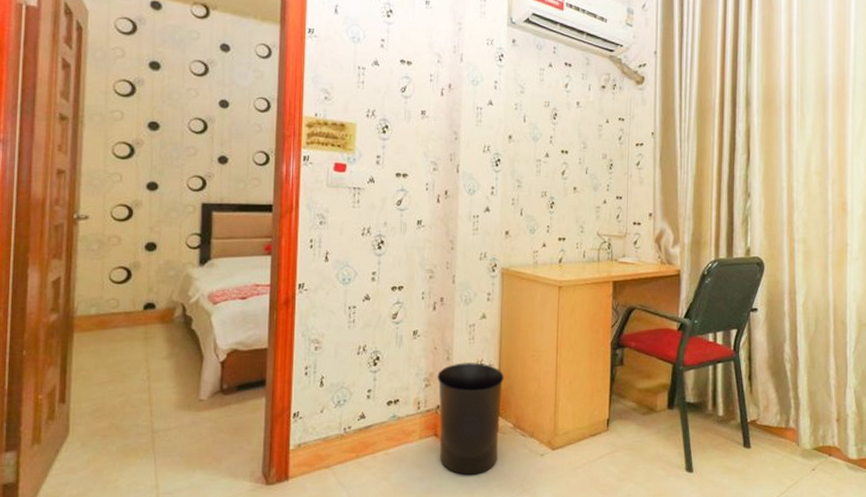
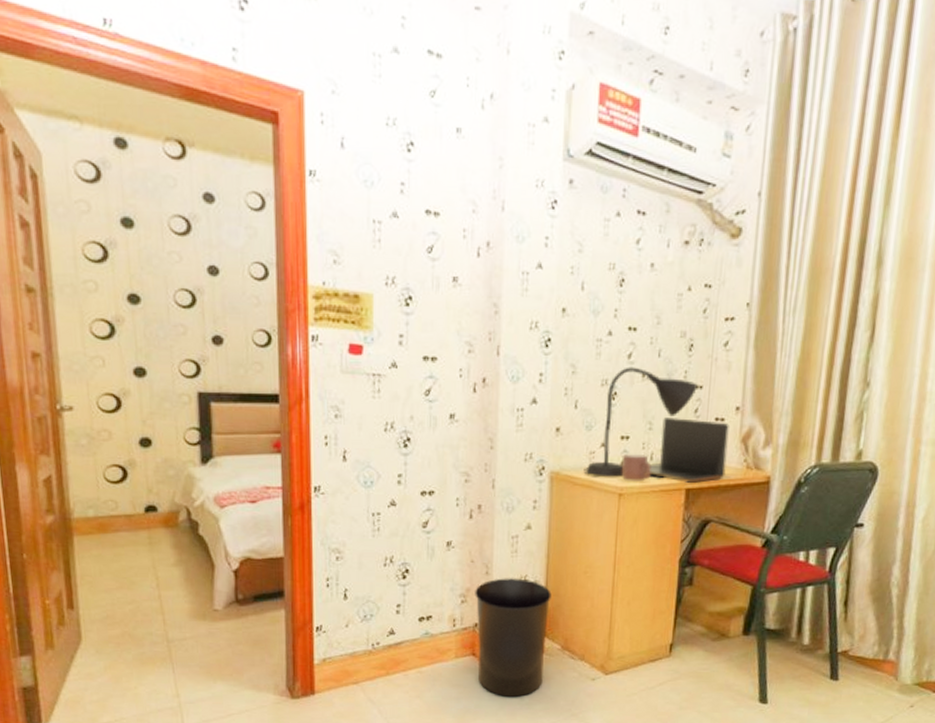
desk lamp: none [529,181,618,273] -> present [583,367,698,478]
mug: none [560,252,584,277] -> present [621,453,651,483]
laptop computer: none [579,222,645,277] -> present [645,418,729,484]

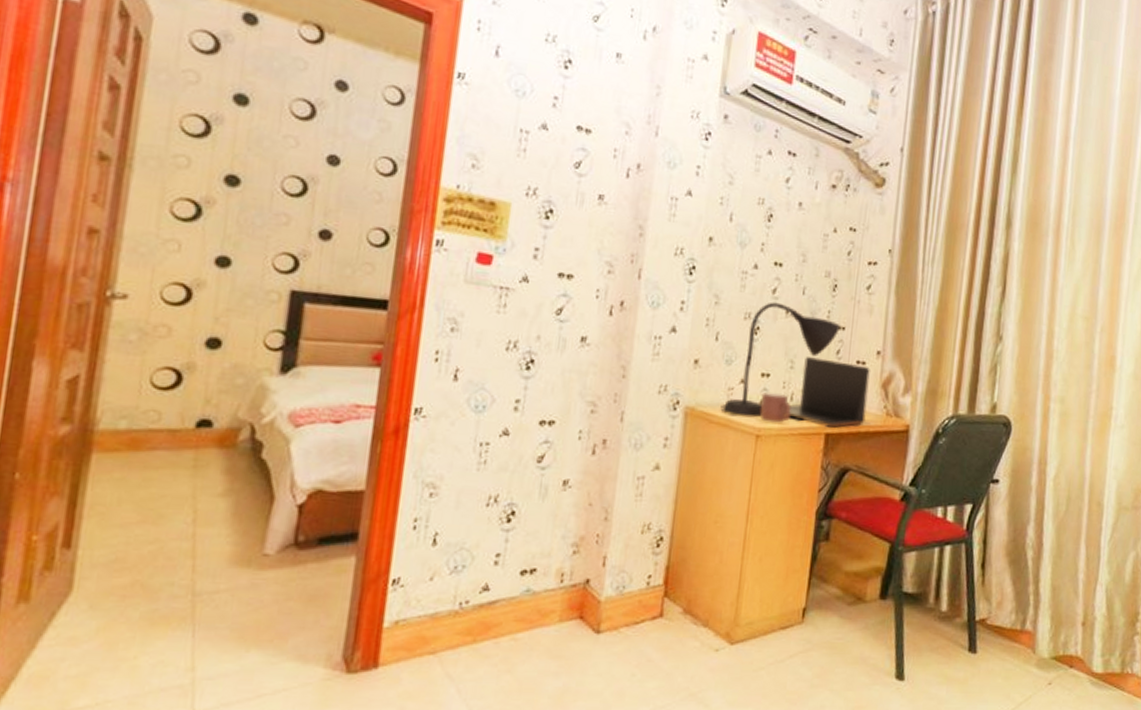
waste bin: present [475,578,552,697] -> none [584,525,677,672]

